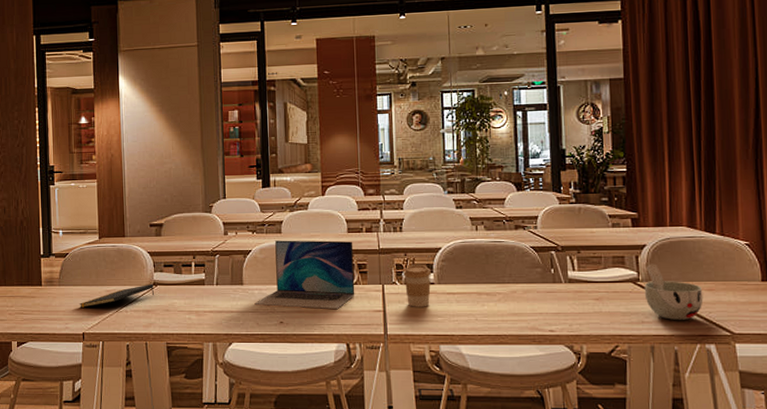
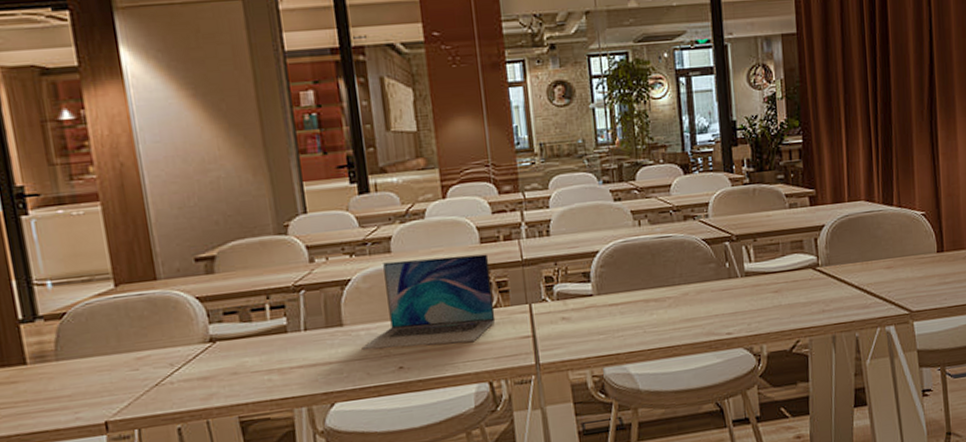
notepad: present [79,283,155,308] -> none [93,340,214,387]
coffee cup: present [403,264,431,307] -> none [554,274,589,327]
cup: present [644,263,703,321] -> none [824,245,883,305]

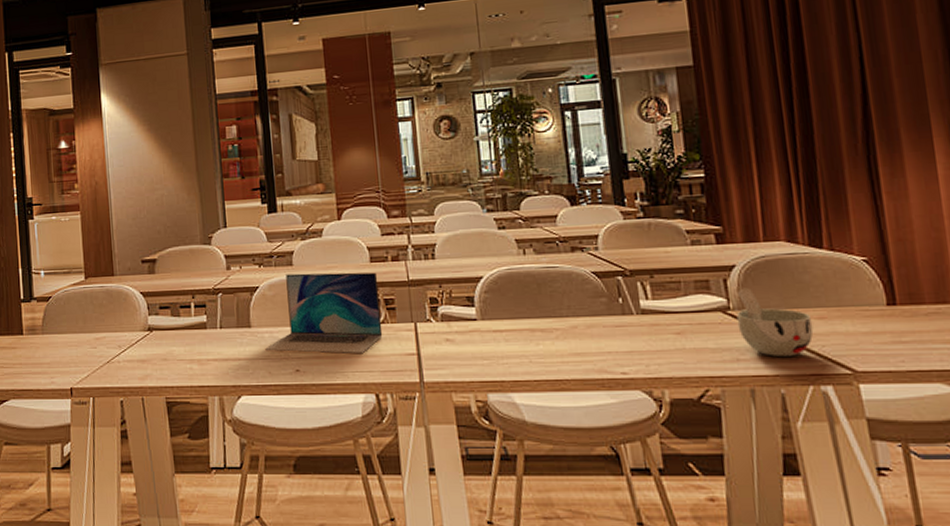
cup: none [824,245,883,305] -> present [736,287,814,358]

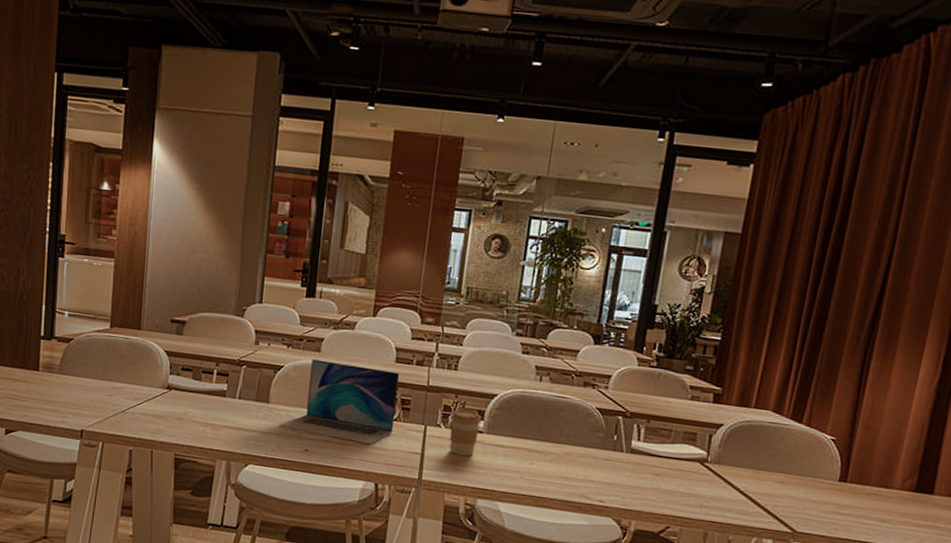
coffee cup: none [439,297,473,349] -> present [449,408,482,457]
cup: present [736,287,814,358] -> none [709,445,774,511]

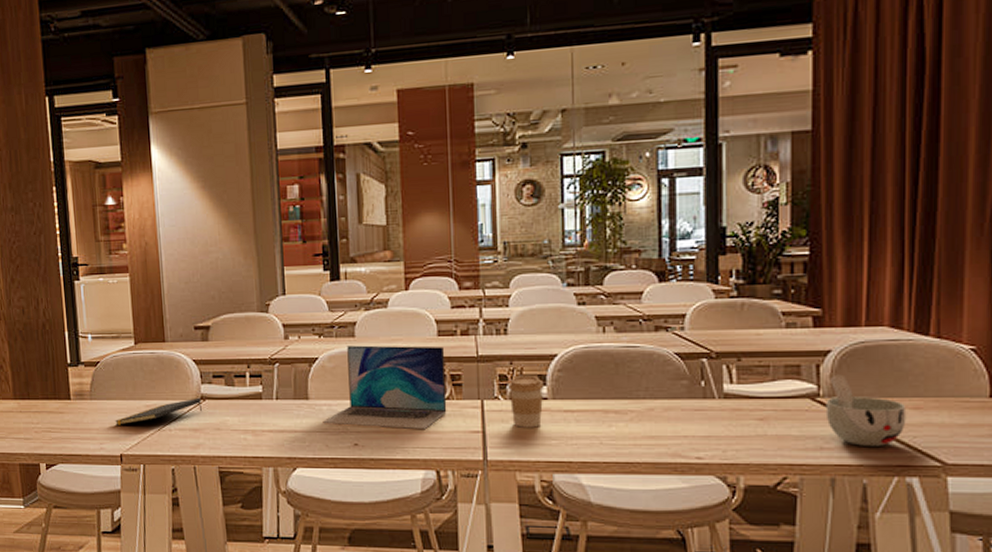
notepad: none [80,386,168,403] -> present [114,397,203,425]
cup: none [709,445,774,511] -> present [825,374,907,448]

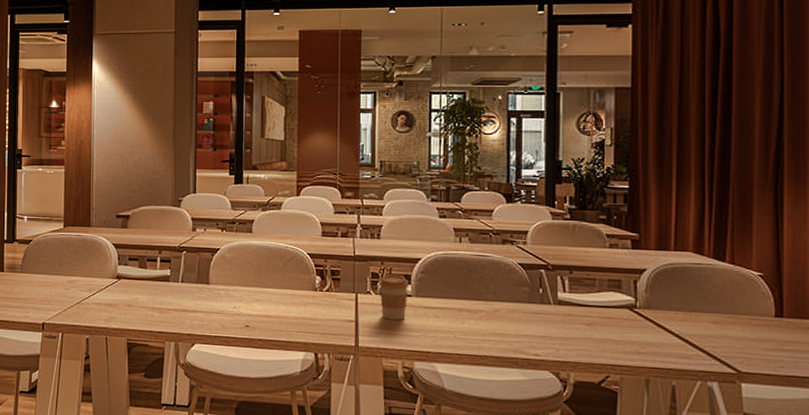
notepad: present [114,397,203,425] -> none [40,276,118,297]
laptop: present [323,345,447,430] -> none [220,240,327,317]
cup: present [825,374,907,448] -> none [641,290,708,354]

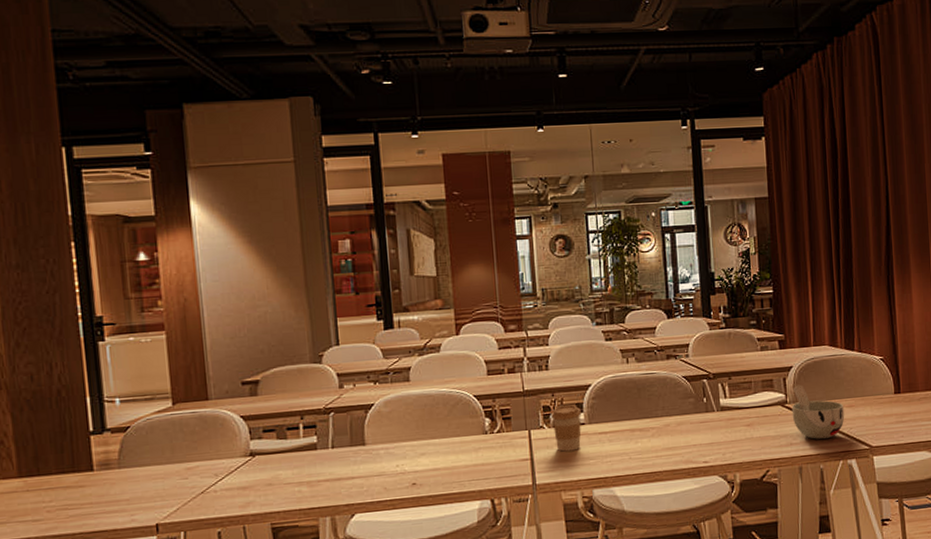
cup: none [641,290,708,354] -> present [791,384,845,440]

